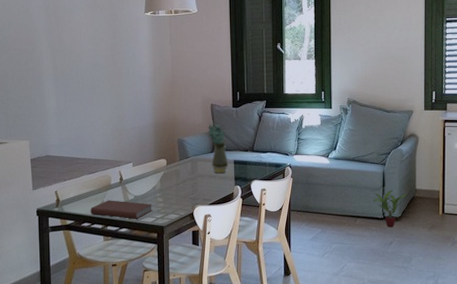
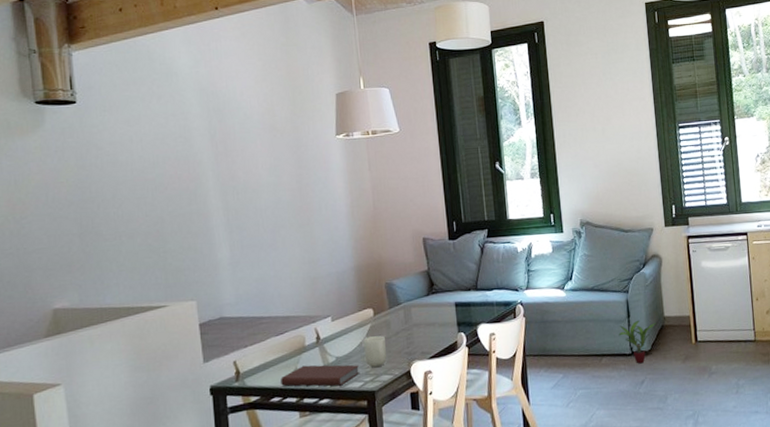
cup: none [157,182,176,207] -> present [363,335,387,367]
vase: present [207,122,229,173] -> none [420,259,449,320]

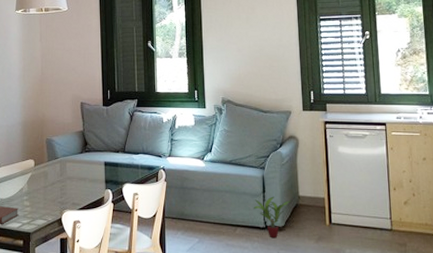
cup: present [363,335,387,367] -> none [24,184,43,211]

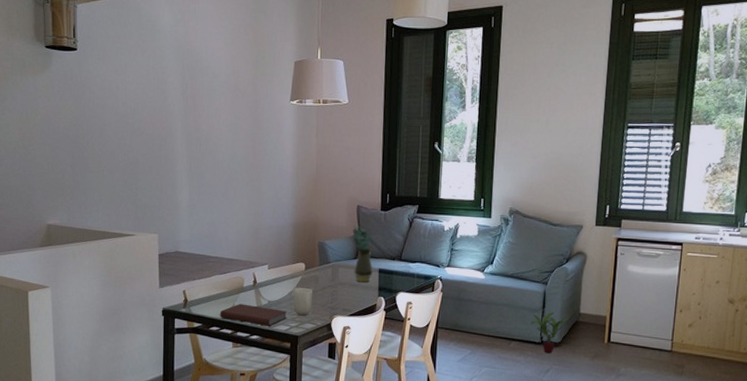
cup: none [24,184,43,211] -> present [293,288,313,315]
vase: none [76,121,99,176] -> present [351,225,373,283]

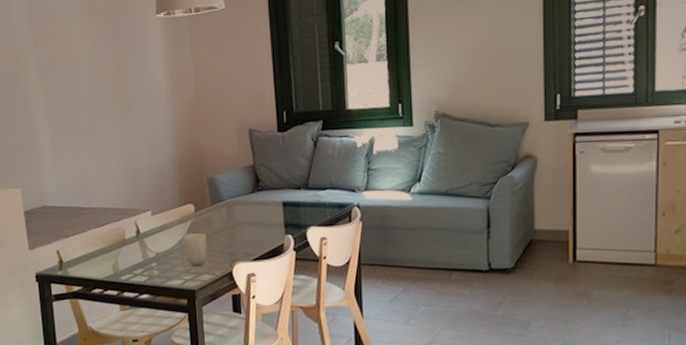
book: present [220,303,288,326] -> none [102,259,181,282]
vase: present [351,225,373,283] -> none [245,153,276,220]
potted plant: present [531,312,572,354] -> none [474,232,525,283]

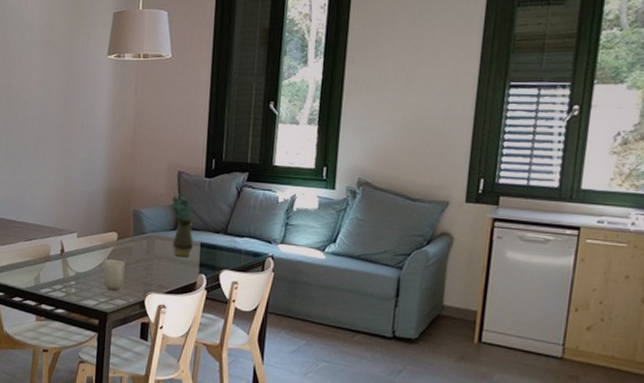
vase: none [245,153,276,220] -> present [170,193,194,257]

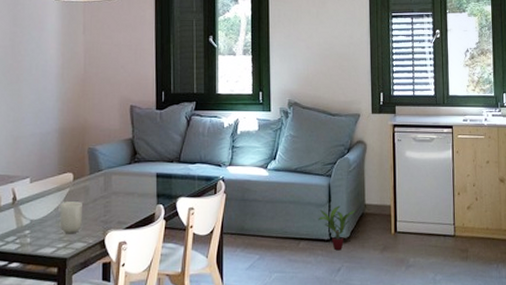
vase: present [170,193,194,257] -> none [124,127,150,190]
potted plant: none [380,302,433,351] -> present [318,205,358,251]

